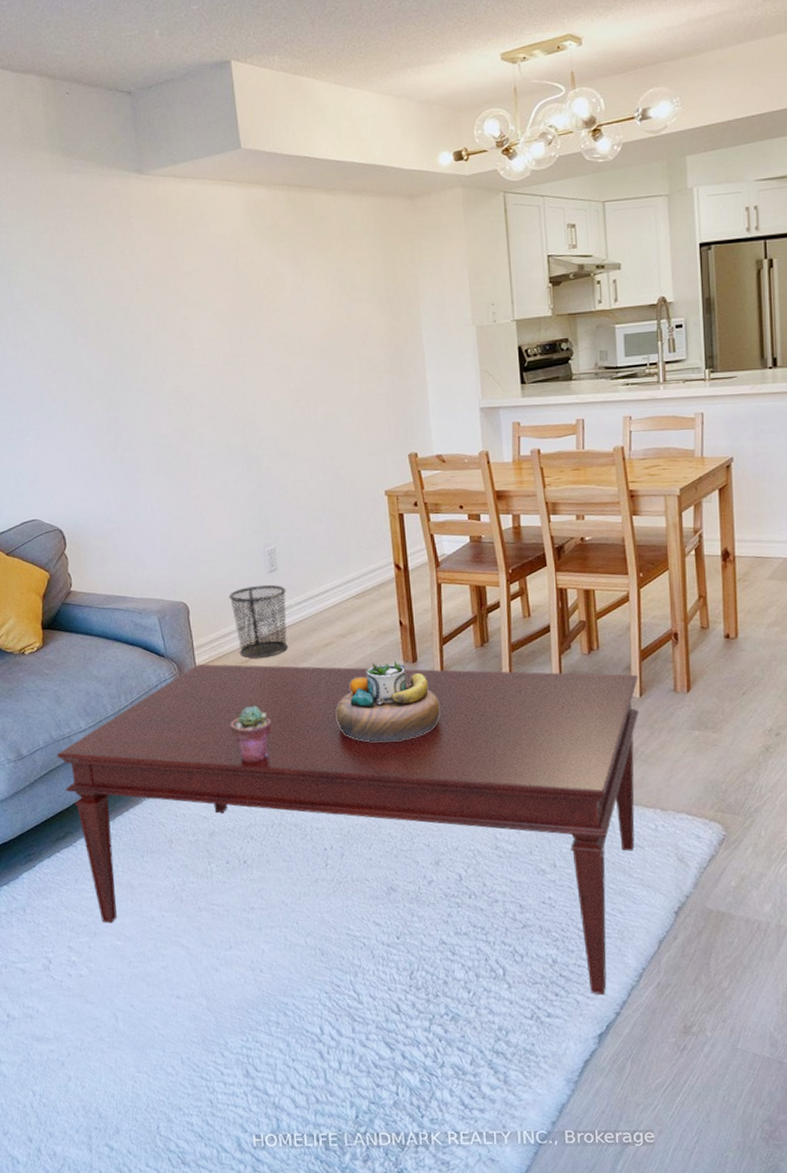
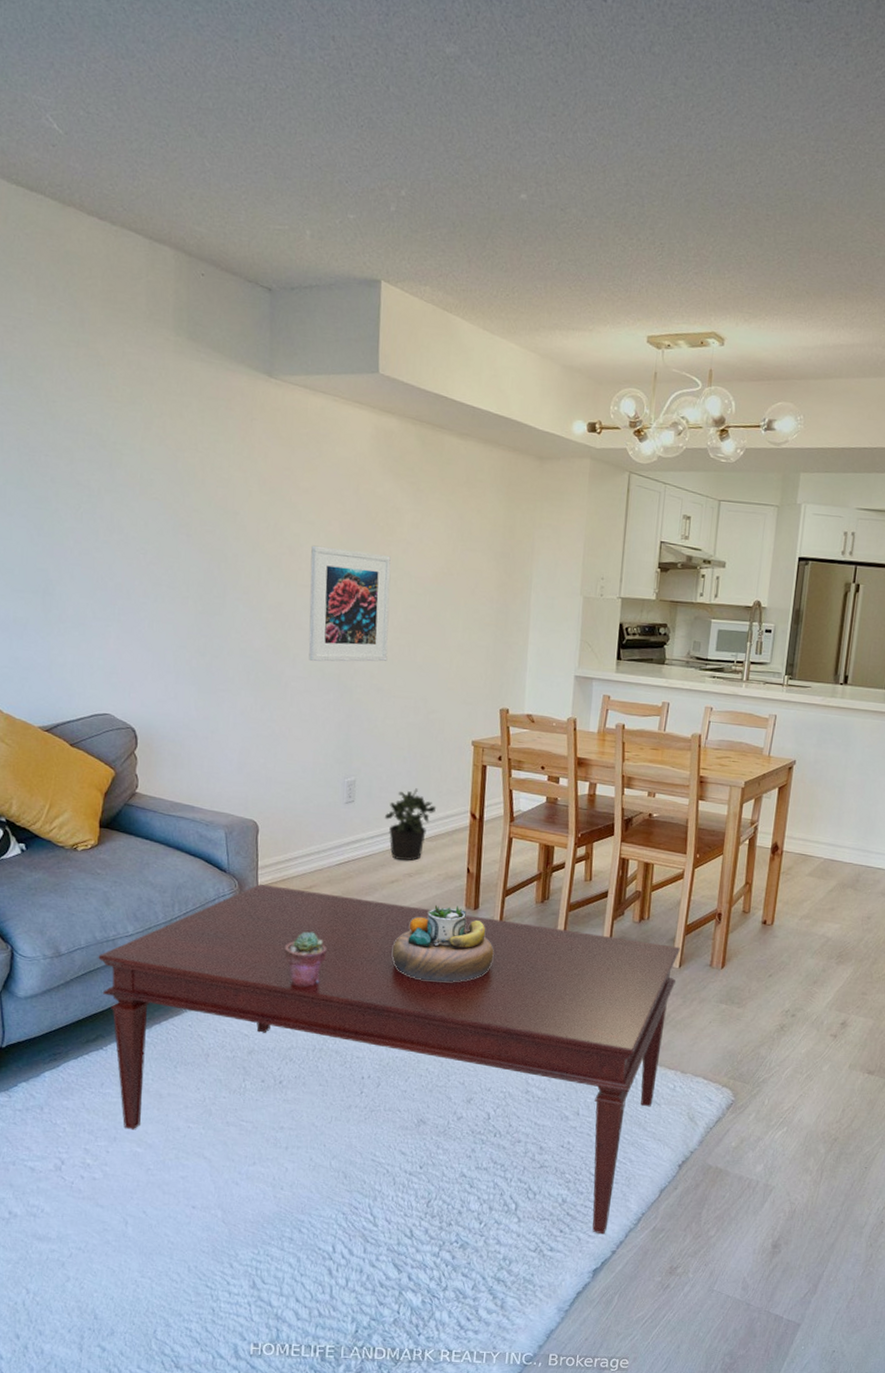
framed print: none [201,322,289,438] -> present [308,545,391,662]
waste bin: present [228,584,288,659] -> none [301,814,360,887]
potted plant: none [309,547,360,623] -> present [385,788,437,861]

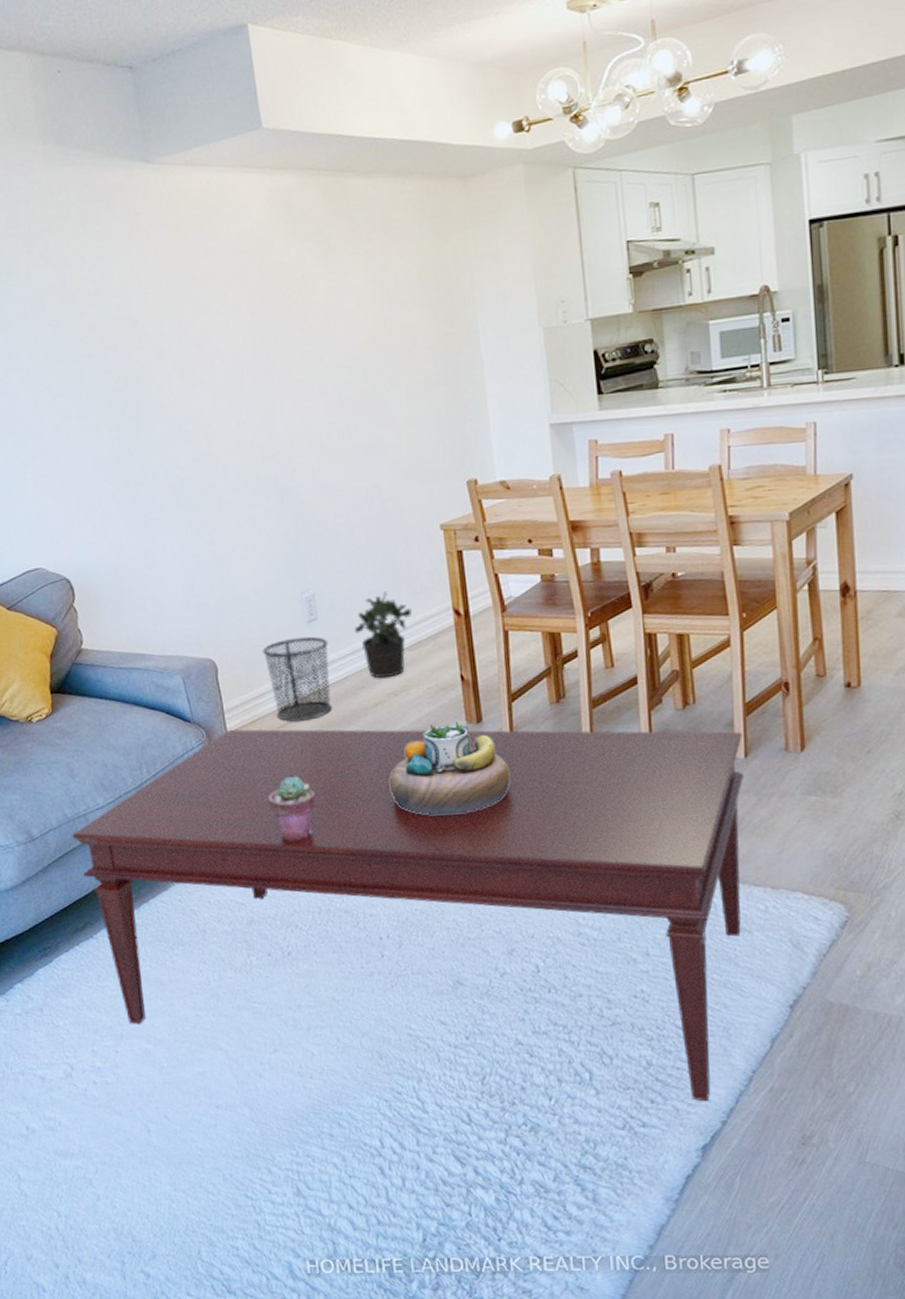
waste bin: none [301,814,360,887] -> present [262,636,332,722]
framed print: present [308,545,391,662] -> none [222,330,327,469]

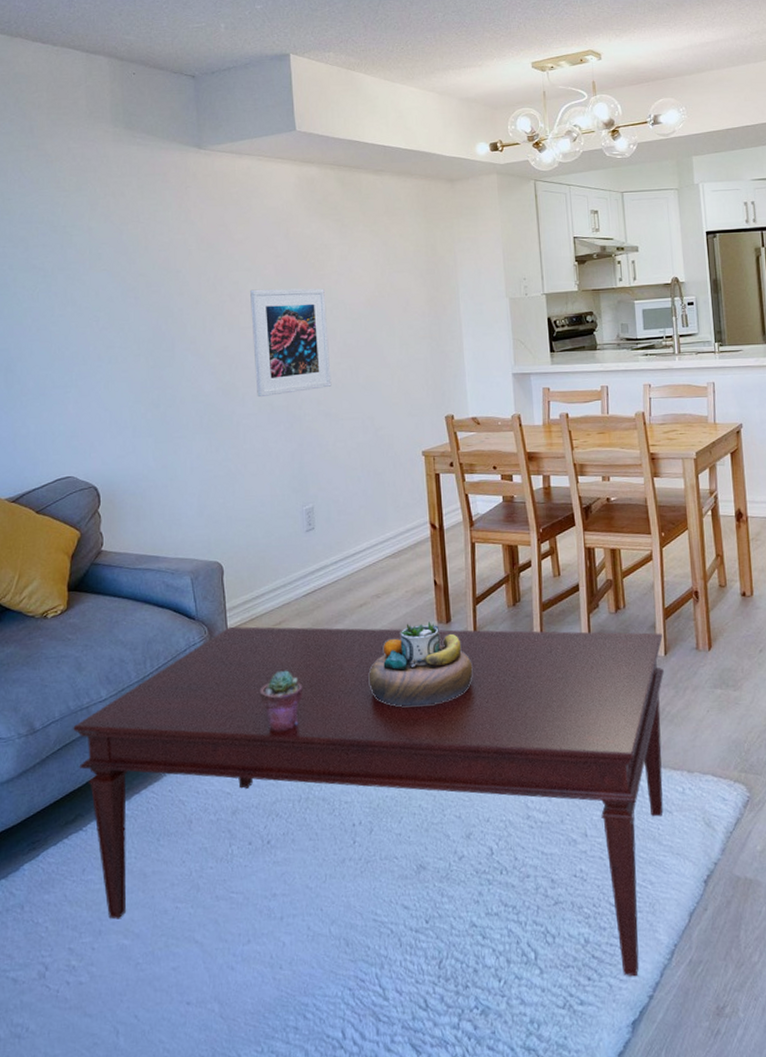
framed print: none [222,330,327,469] -> present [250,288,332,398]
waste bin: present [262,636,332,722] -> none [264,544,323,620]
potted plant: present [355,591,413,679] -> none [346,506,396,583]

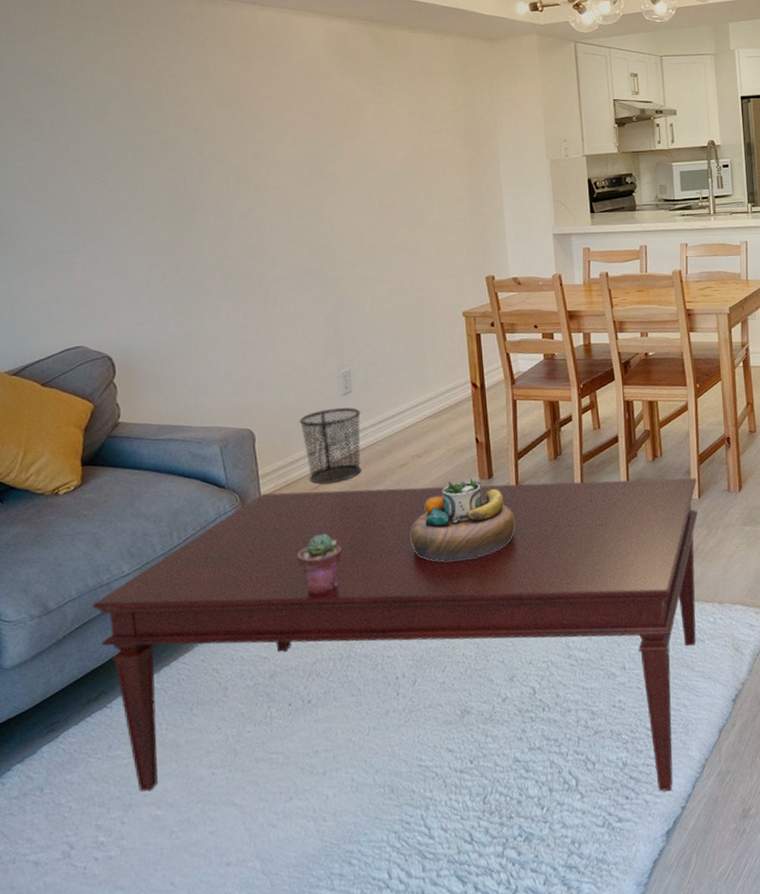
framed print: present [250,288,332,398] -> none [278,148,368,261]
waste bin: none [264,544,323,620] -> present [299,407,361,484]

